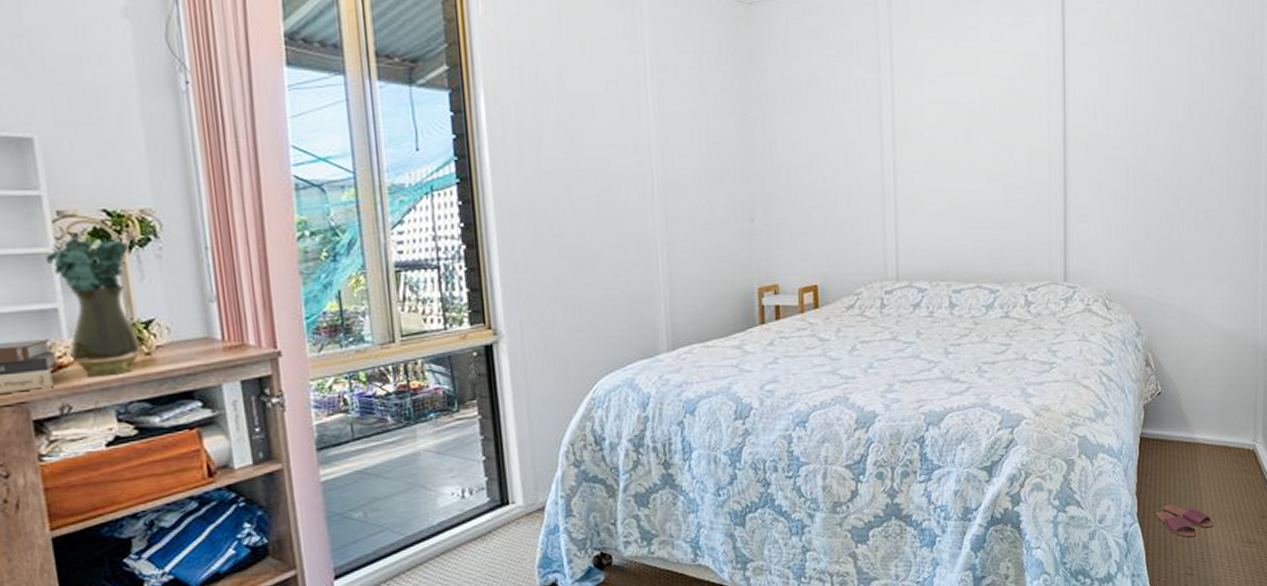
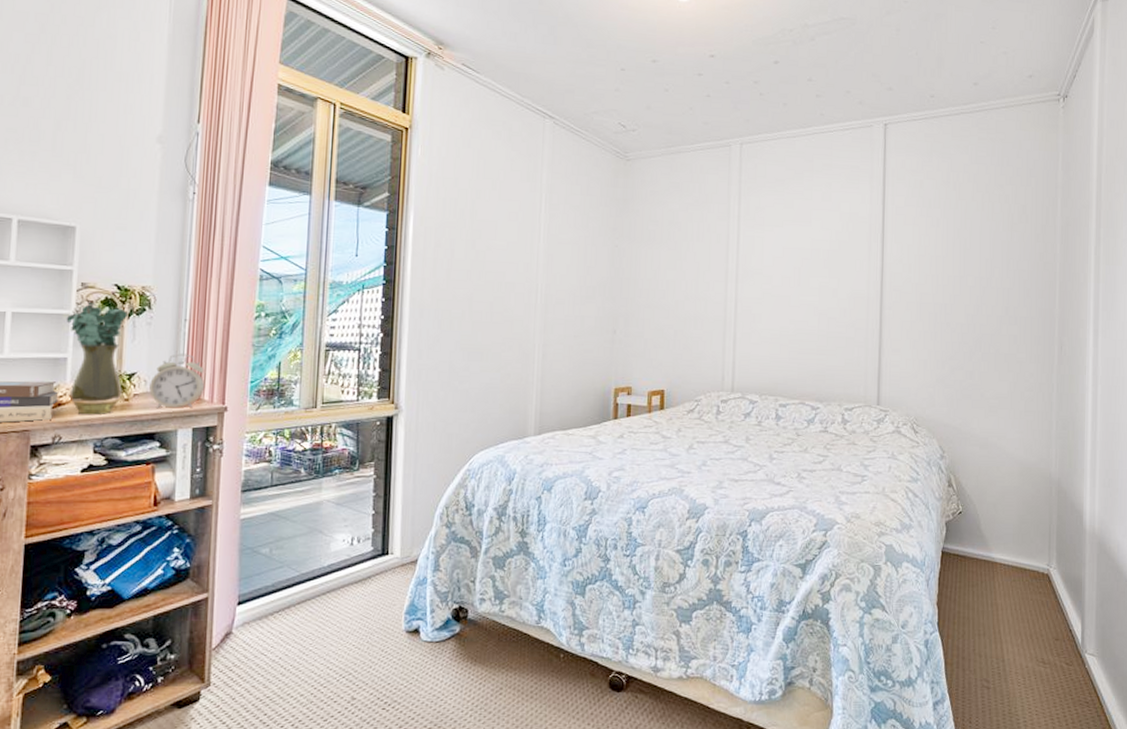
alarm clock: none [174,290,248,362] -> present [149,353,205,409]
slippers: present [1155,504,1213,538] -> none [954,618,1009,651]

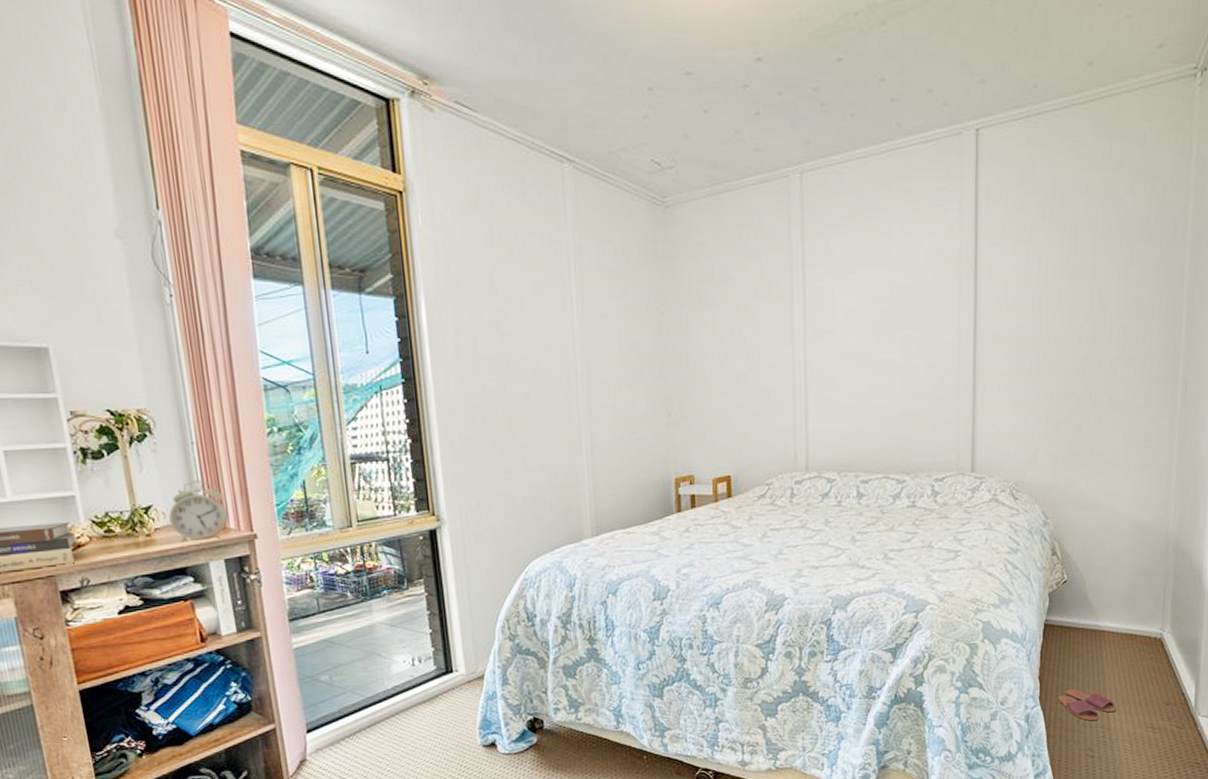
vase: present [66,299,129,415] -> none [63,429,142,555]
slippers: none [954,618,1009,651] -> present [1057,689,1116,721]

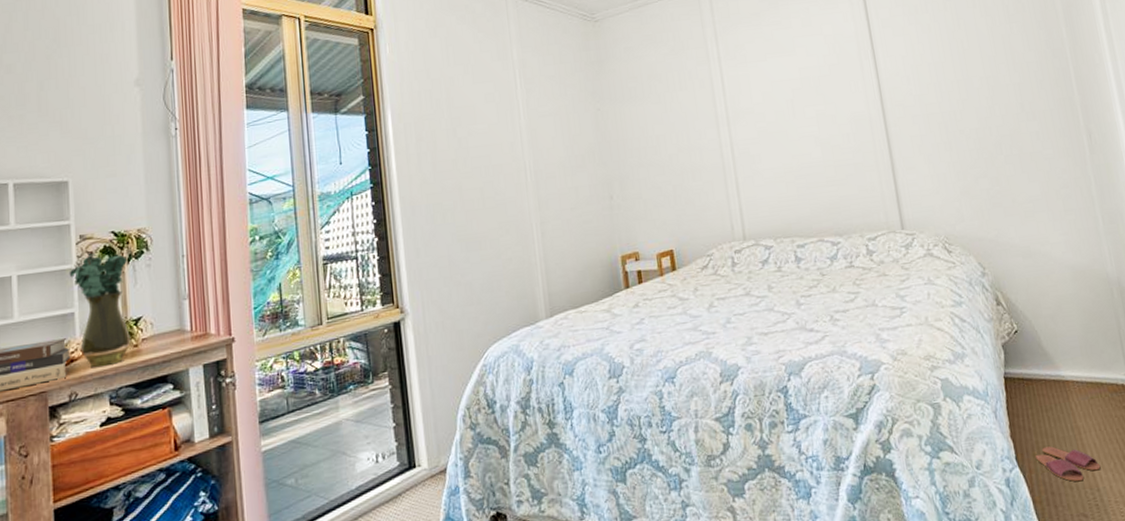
vase: none [63,429,142,555] -> present [69,250,131,368]
alarm clock: present [168,480,229,542] -> none [156,290,210,351]

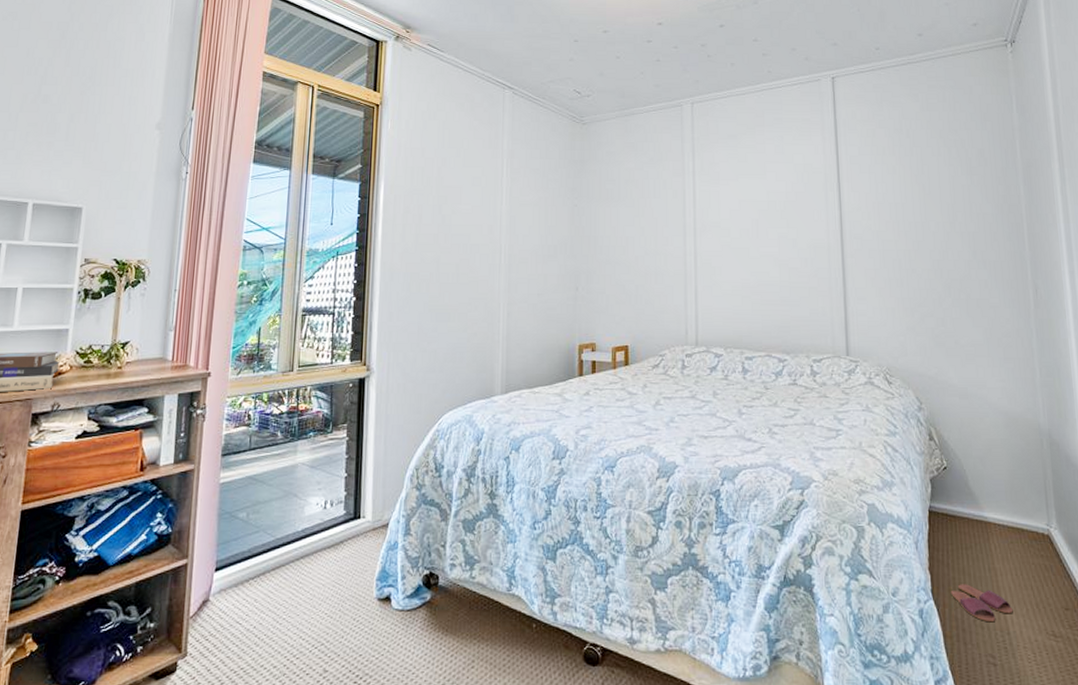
vase: present [69,250,131,368] -> none [69,273,125,383]

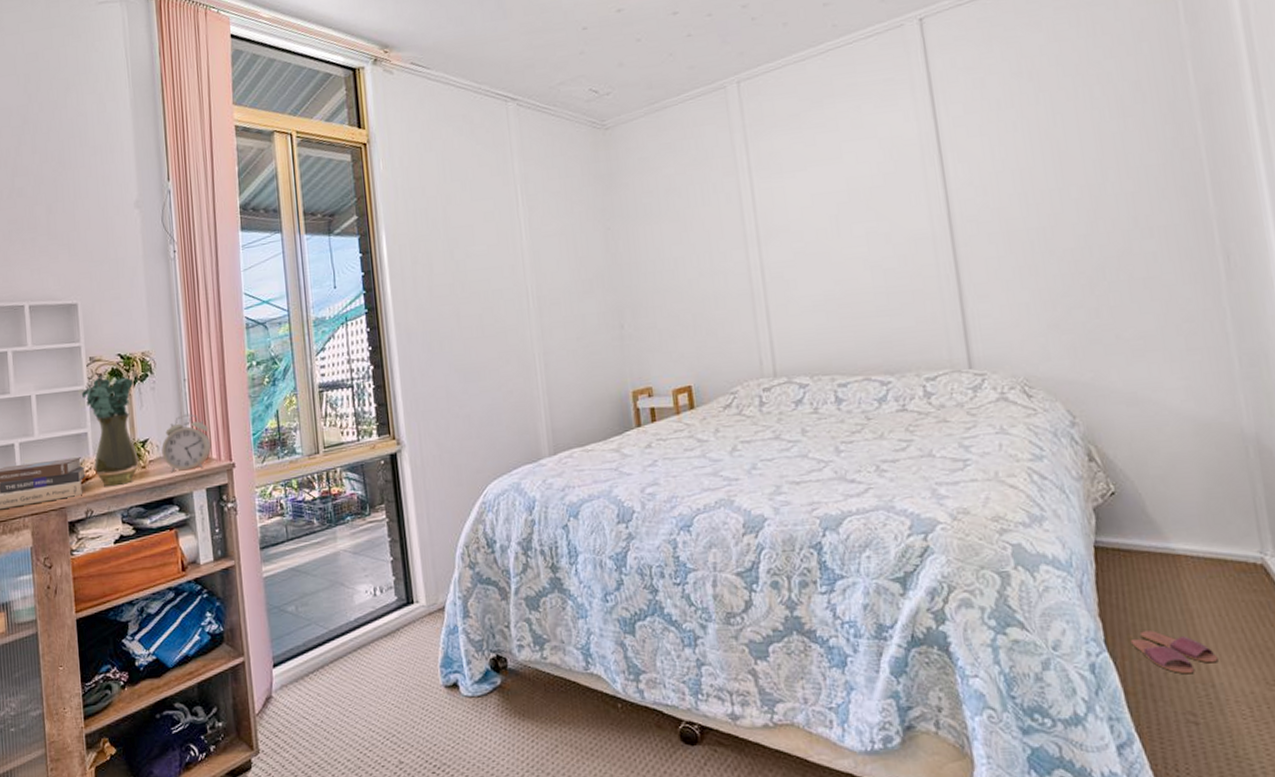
vase: none [69,273,125,383] -> present [81,372,139,487]
alarm clock: none [140,322,191,376] -> present [161,414,212,473]

